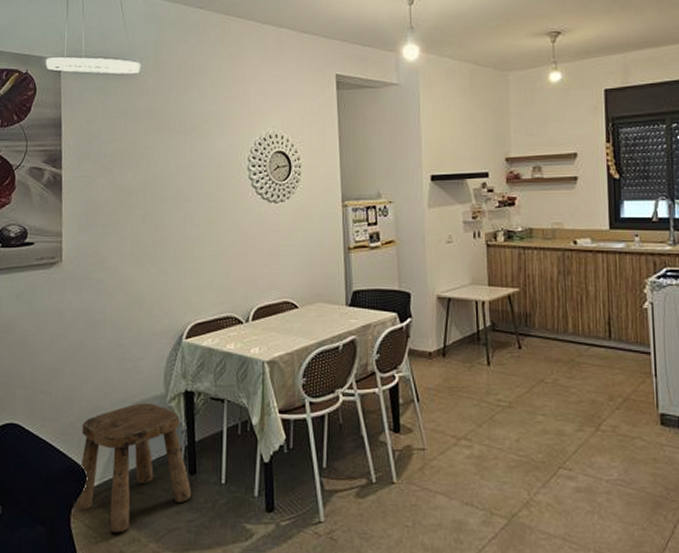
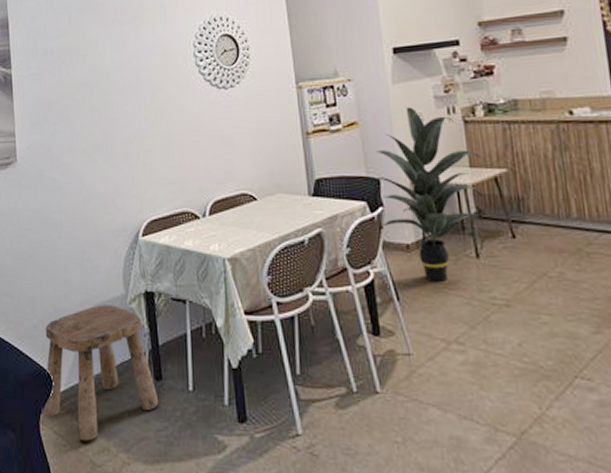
indoor plant: none [407,229,502,385] -> present [375,106,485,281]

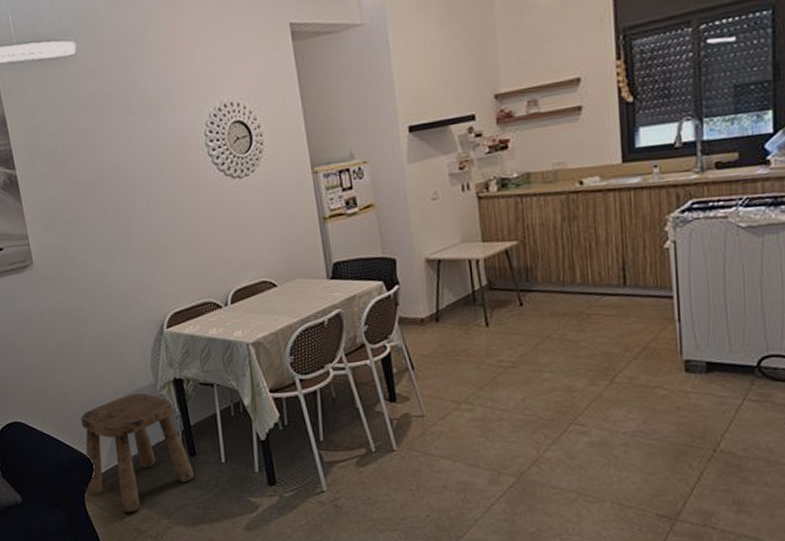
indoor plant: present [375,106,485,281] -> none [391,186,497,351]

